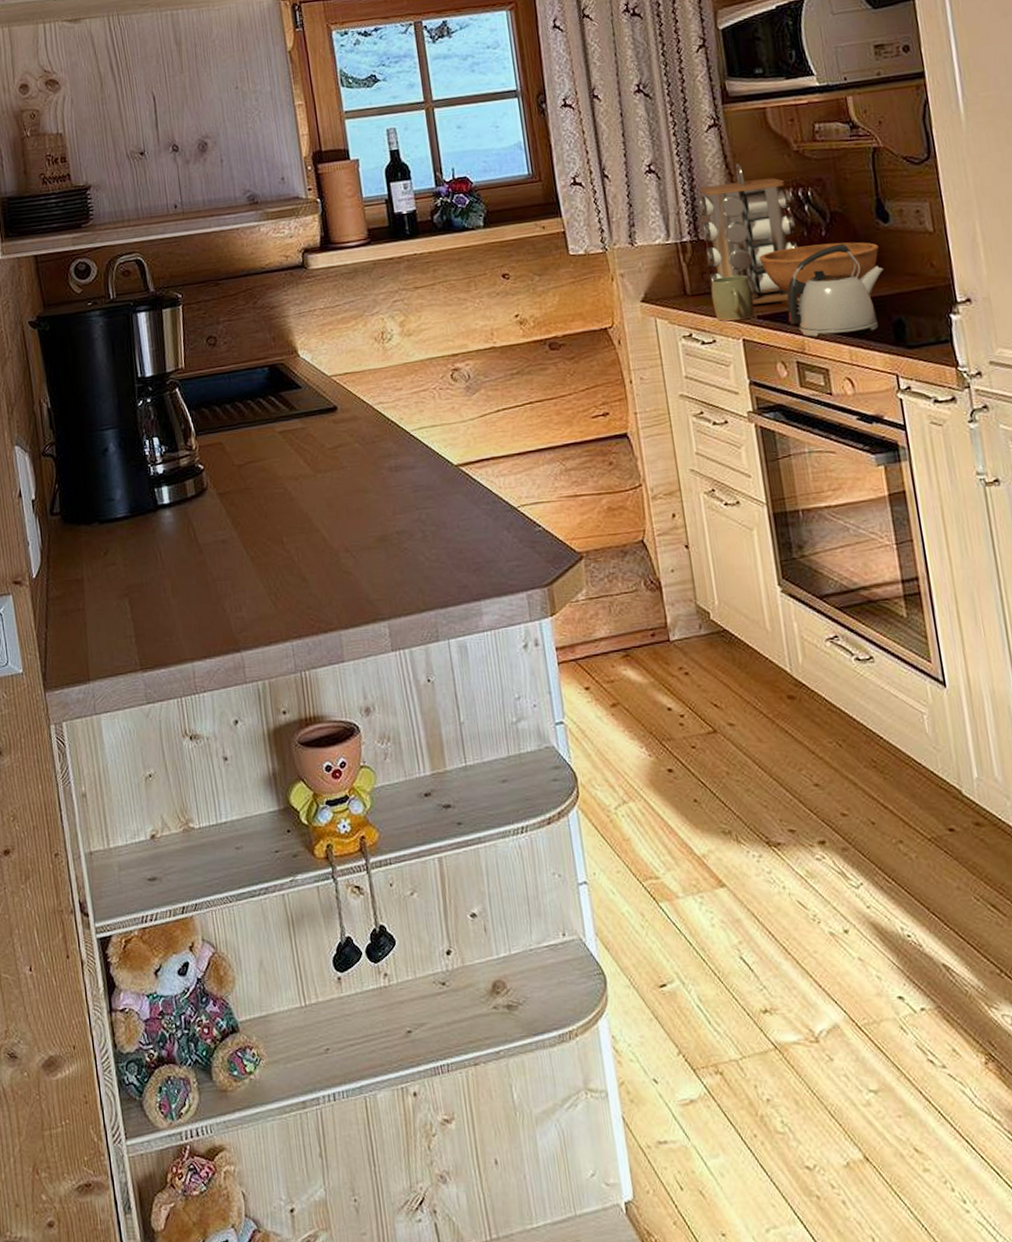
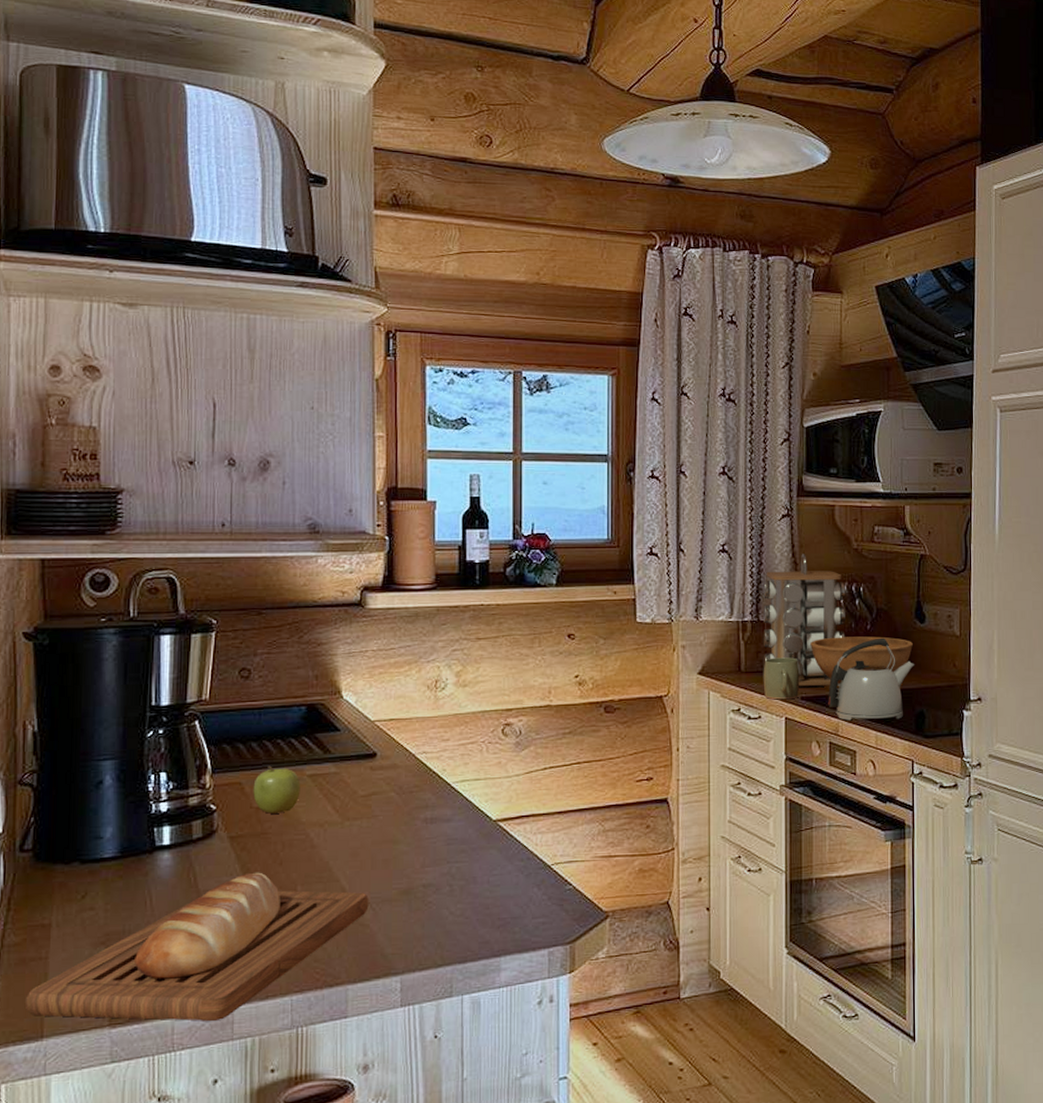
bread loaf: none [71,525,350,667] -> present [24,872,369,1022]
fruit: none [232,425,274,470] -> present [253,765,301,814]

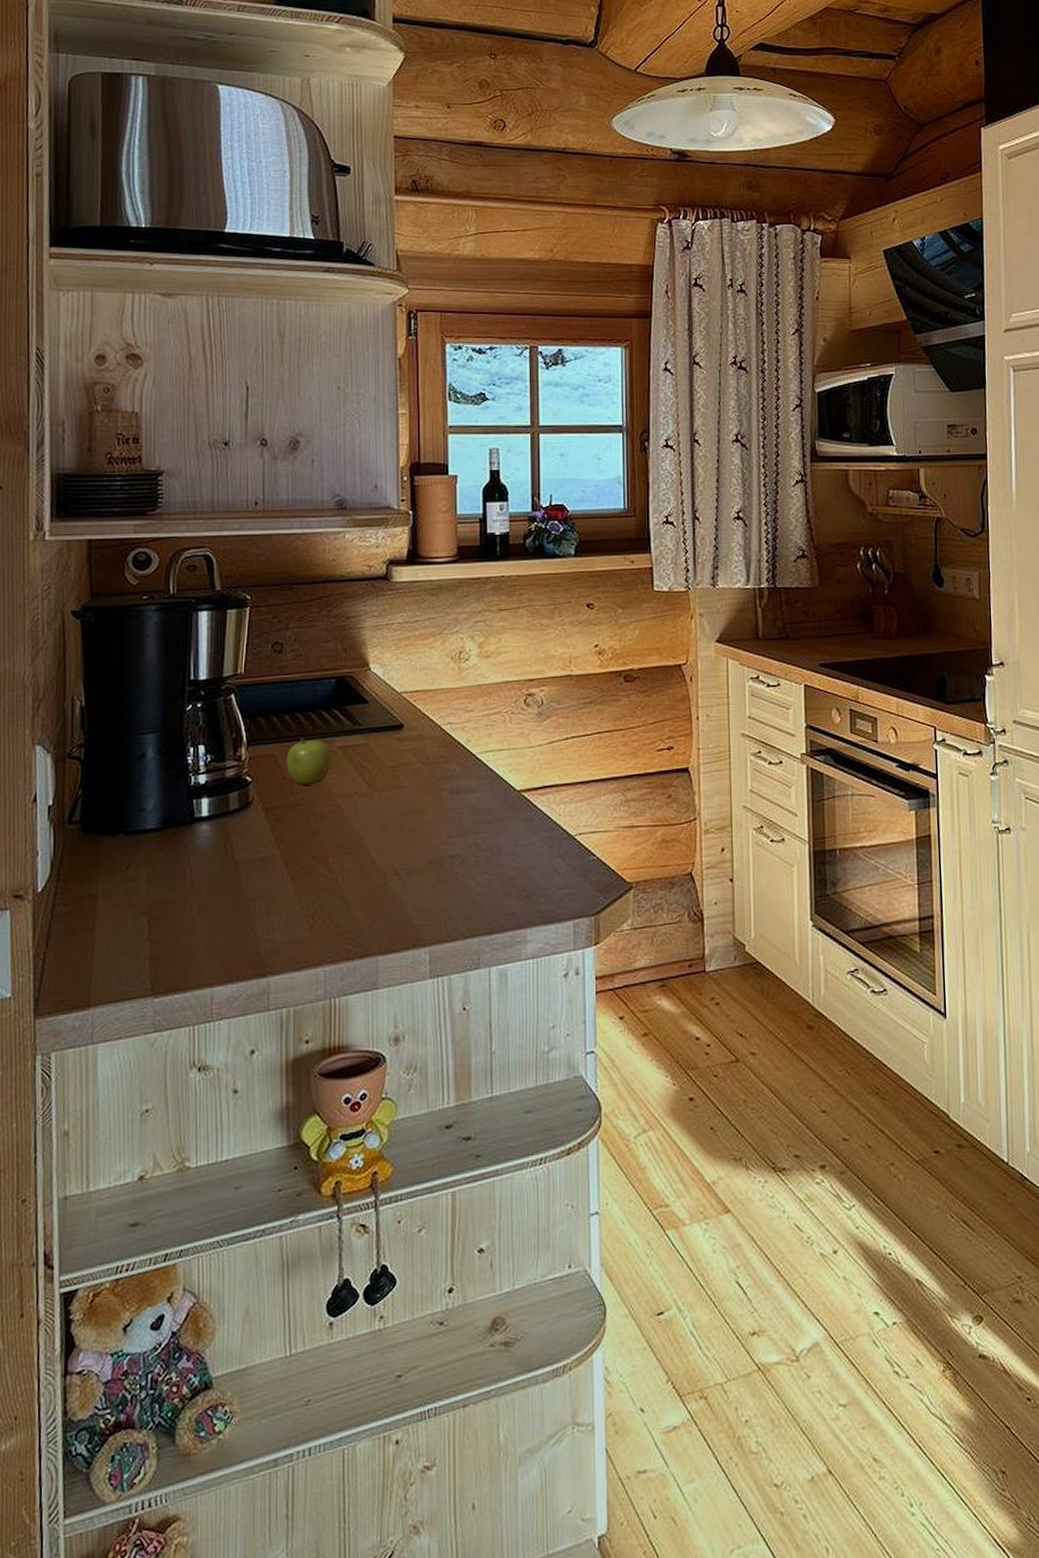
bread loaf: present [24,872,369,1022] -> none [73,843,398,992]
spice rack: present [762,554,846,688] -> none [778,519,863,655]
mug: present [763,657,800,700] -> none [781,624,818,667]
bowl: present [810,636,913,685] -> none [828,601,932,651]
kettle: present [828,637,915,721] -> none [847,602,935,687]

